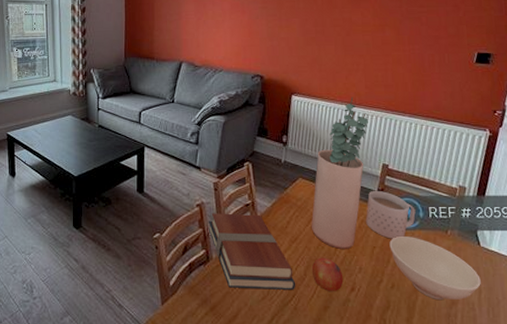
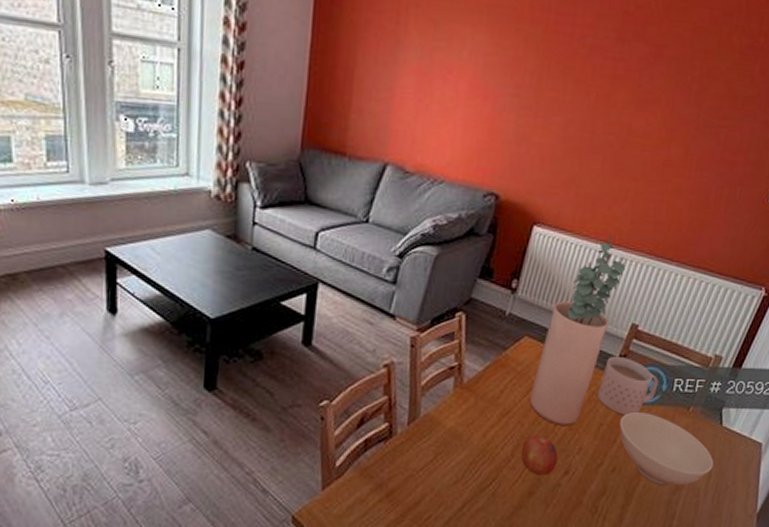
books: present [208,213,296,290] -> none [395,376,499,472]

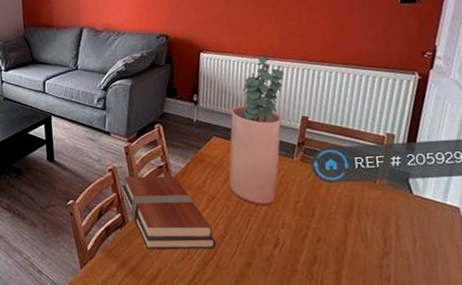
books: none [395,376,499,472] -> present [121,175,217,250]
fruit: present [520,435,558,476] -> none [231,214,266,249]
mug: present [597,356,659,415] -> none [286,144,340,193]
bowl: present [619,412,714,486] -> none [313,189,415,252]

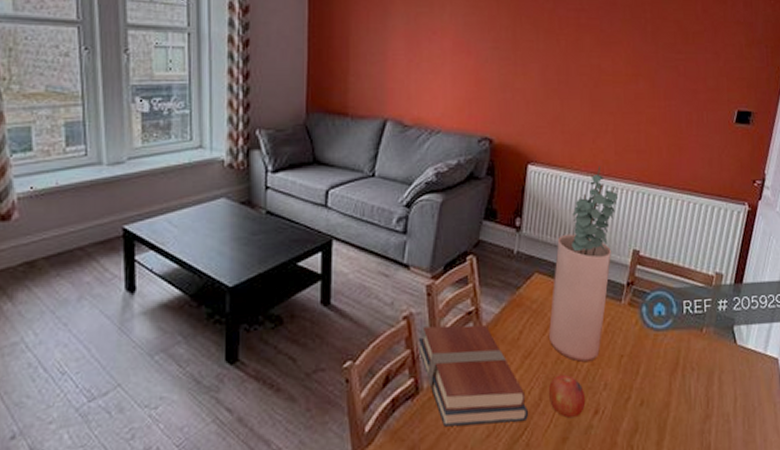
fruit: none [231,214,266,249] -> present [548,374,586,418]

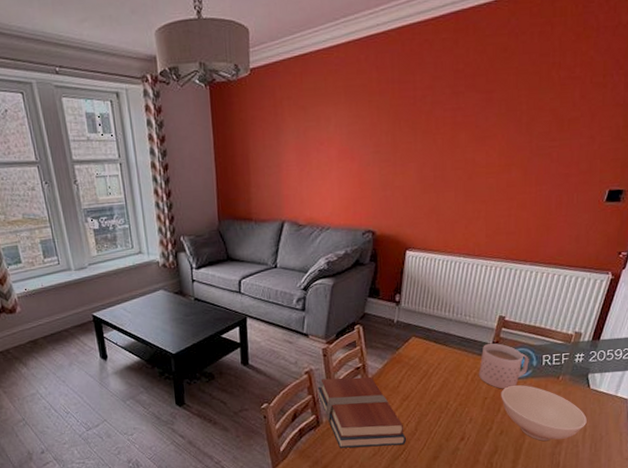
vase: present [548,166,619,363] -> none [423,248,488,403]
fruit: present [548,374,586,418] -> none [422,412,454,443]
mug: none [613,283,669,344] -> present [479,343,529,389]
bowl: none [639,339,737,415] -> present [501,385,587,442]

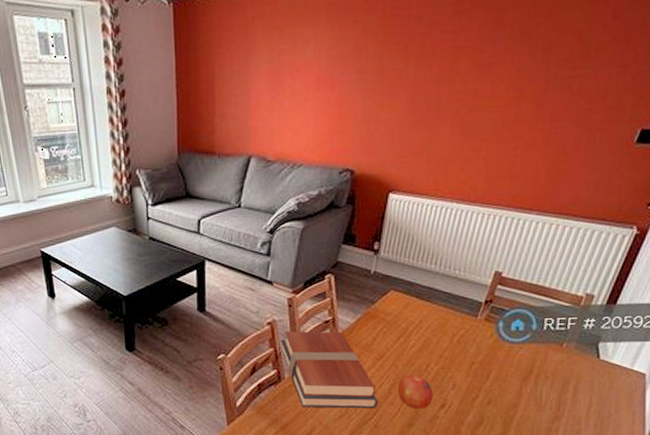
fruit: none [422,412,454,443] -> present [397,375,434,409]
mug: present [479,343,529,389] -> none [467,301,528,354]
bowl: present [501,385,587,442] -> none [491,351,593,415]

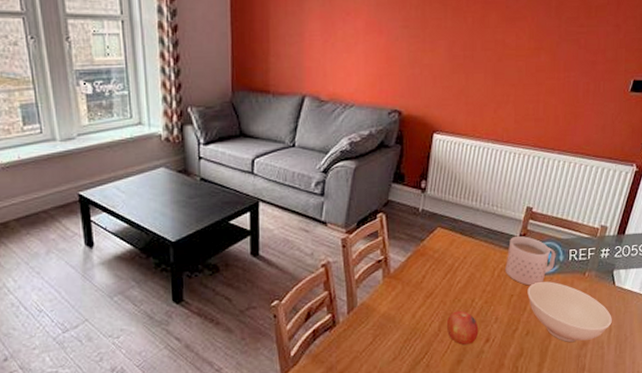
books: present [280,331,379,408] -> none [334,270,430,352]
mug: none [467,301,528,354] -> present [505,235,556,286]
bowl: none [491,351,593,415] -> present [527,281,612,343]

